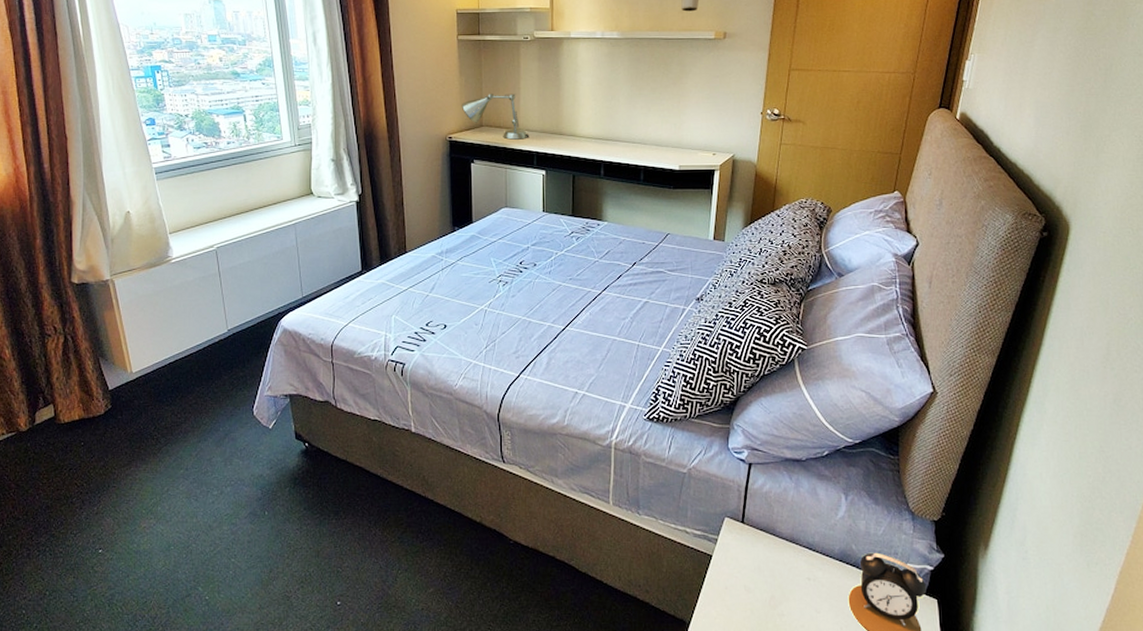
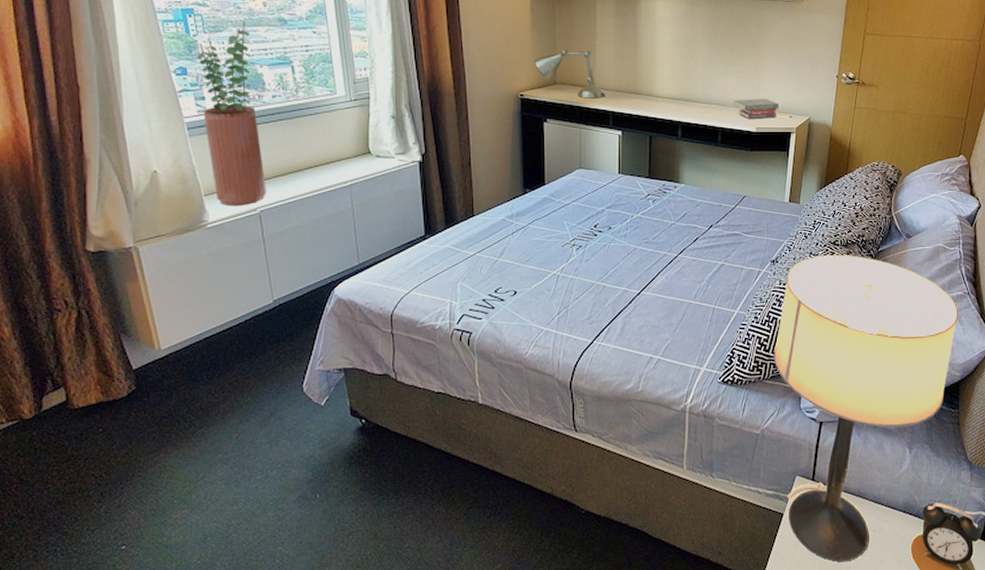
vase: none [163,75,222,242] -> present [197,21,267,205]
books: none [655,137,702,158] -> present [733,99,780,120]
table lamp: none [699,293,896,609] -> present [773,255,958,562]

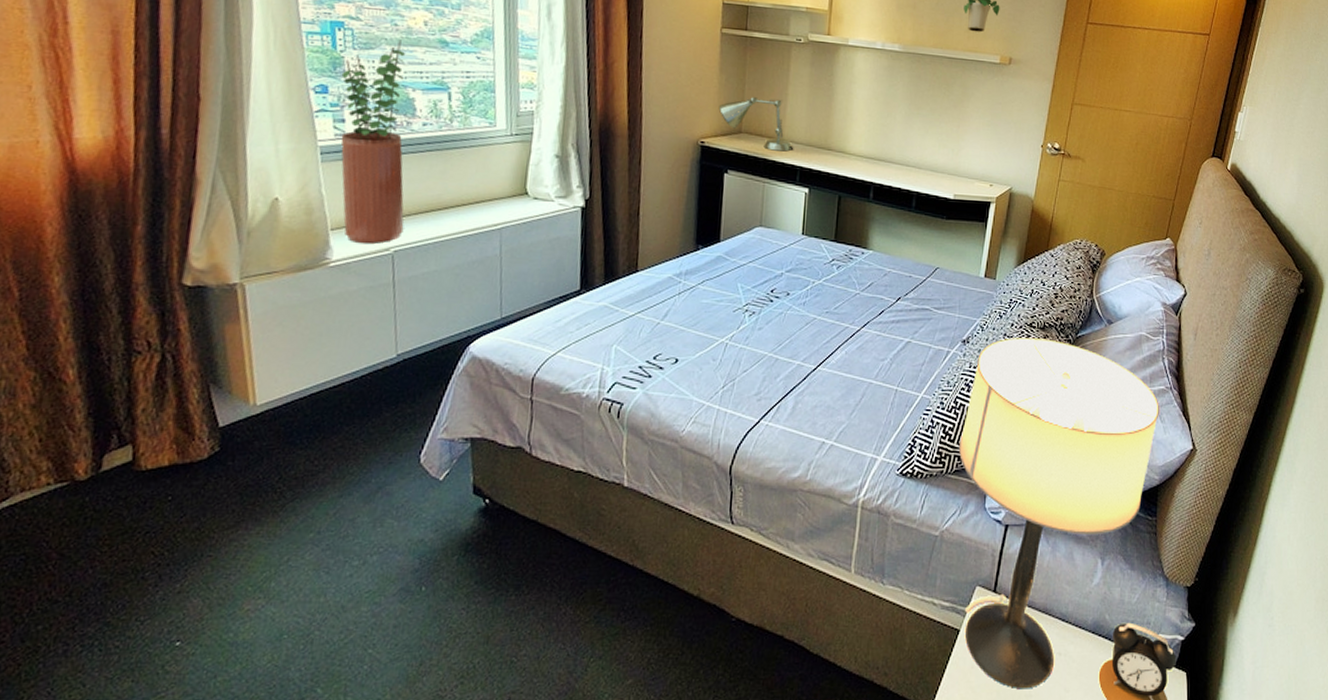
books: present [733,99,780,120] -> none [931,163,980,186]

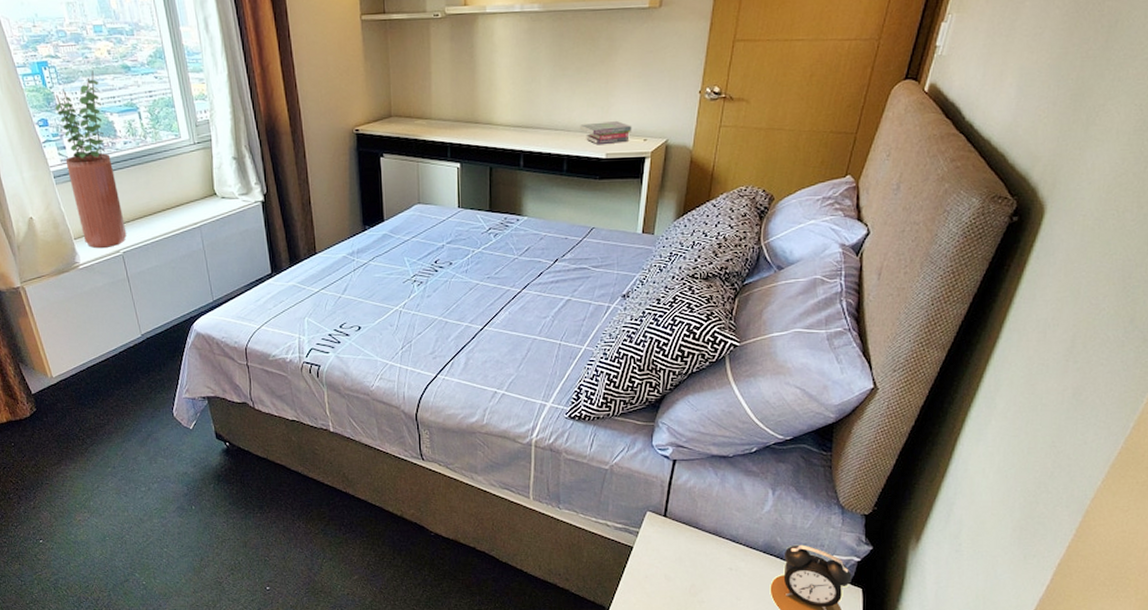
desk lamp: present [718,96,793,152] -> none [367,79,441,131]
books: none [931,163,980,186] -> present [580,121,632,145]
table lamp: present [958,338,1159,690] -> none [623,288,836,596]

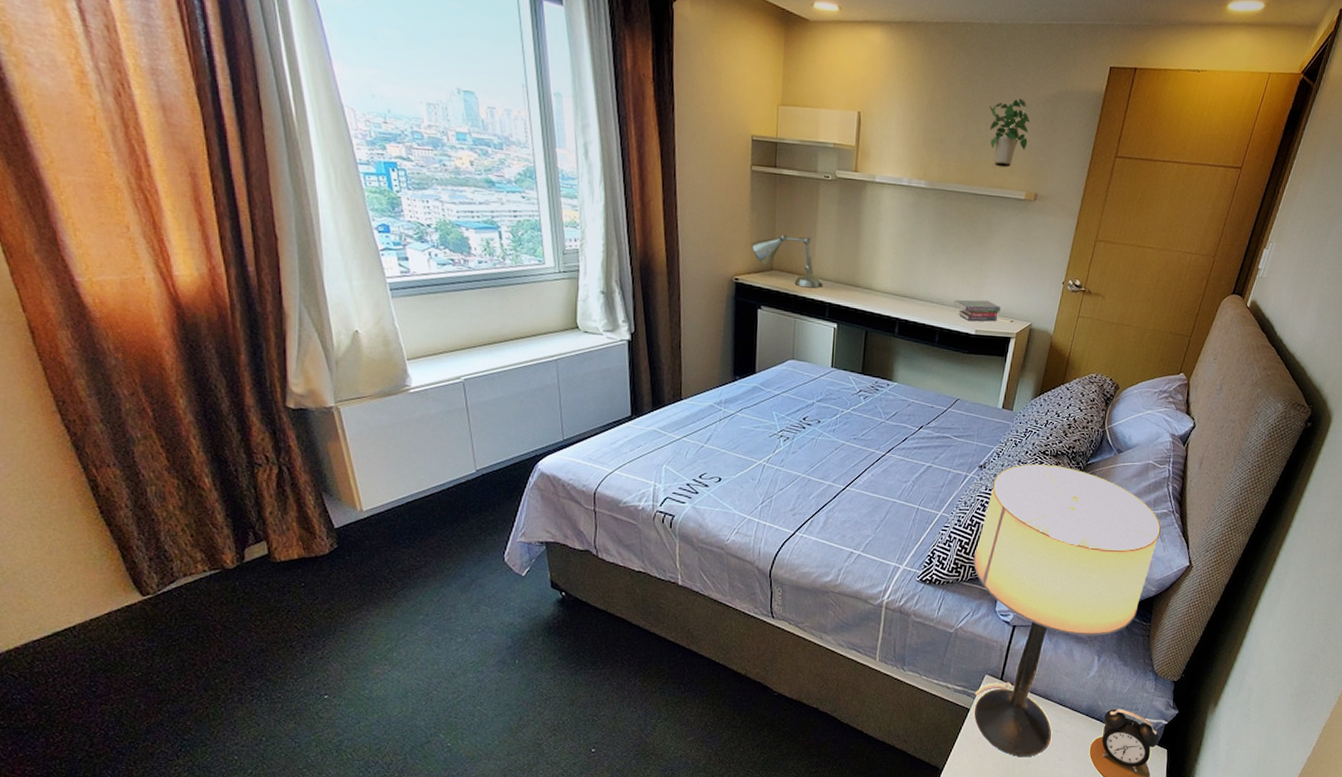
vase: present [55,70,127,248] -> none [400,179,471,372]
desk lamp: none [367,79,441,131] -> present [750,234,822,288]
table lamp: none [623,288,836,596] -> present [973,464,1161,757]

